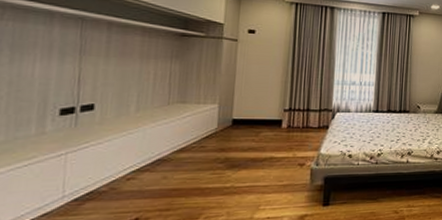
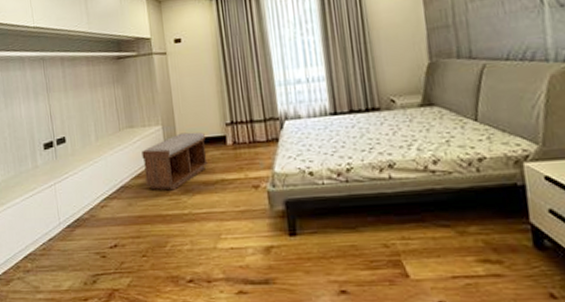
bench: none [189,113,262,165] -> present [142,132,208,191]

